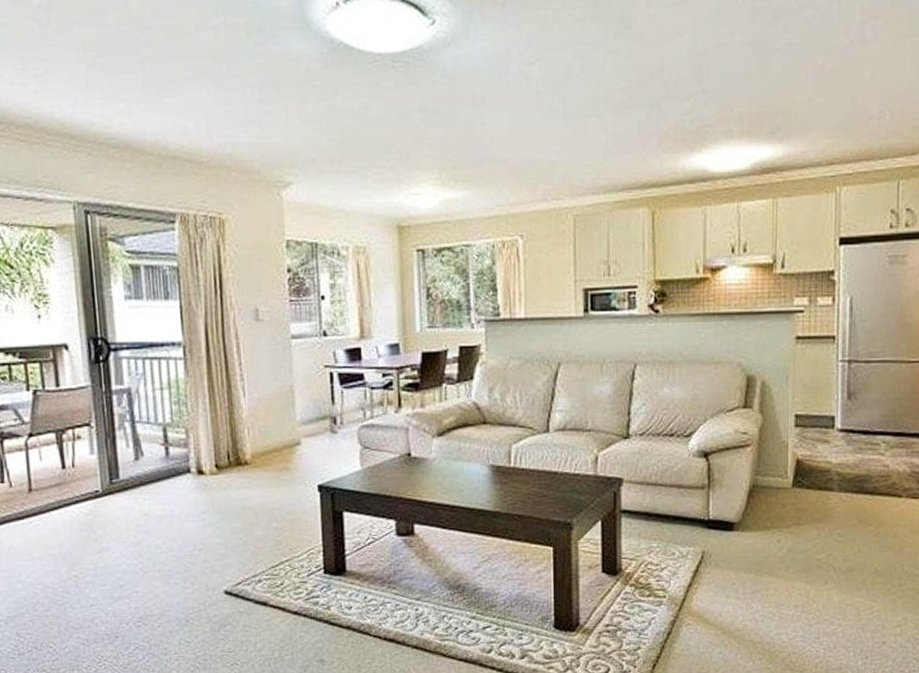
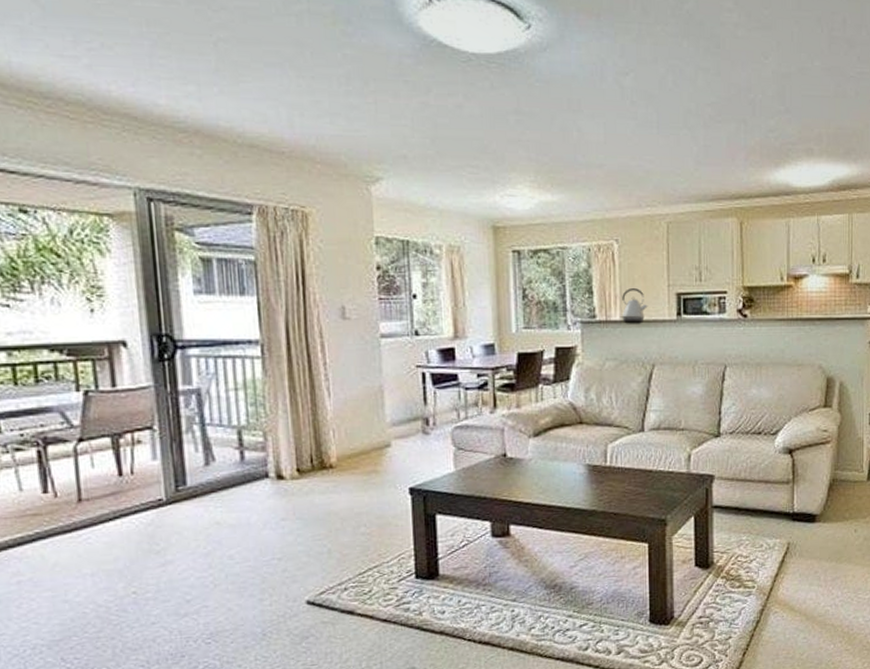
kettle: none [524,285,554,322] -> present [620,288,648,324]

